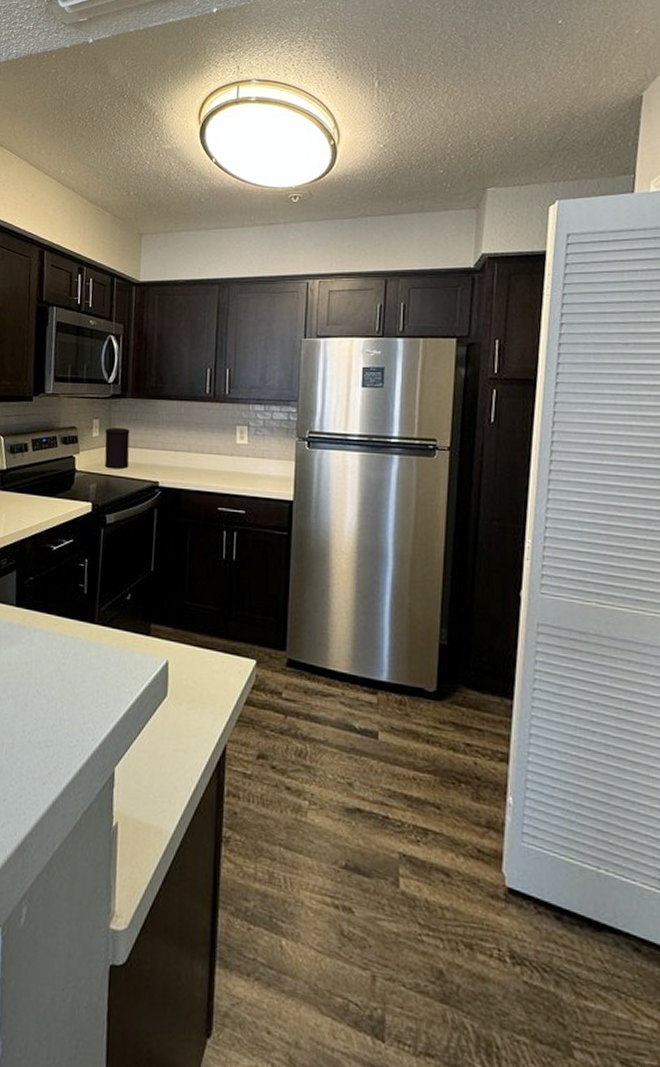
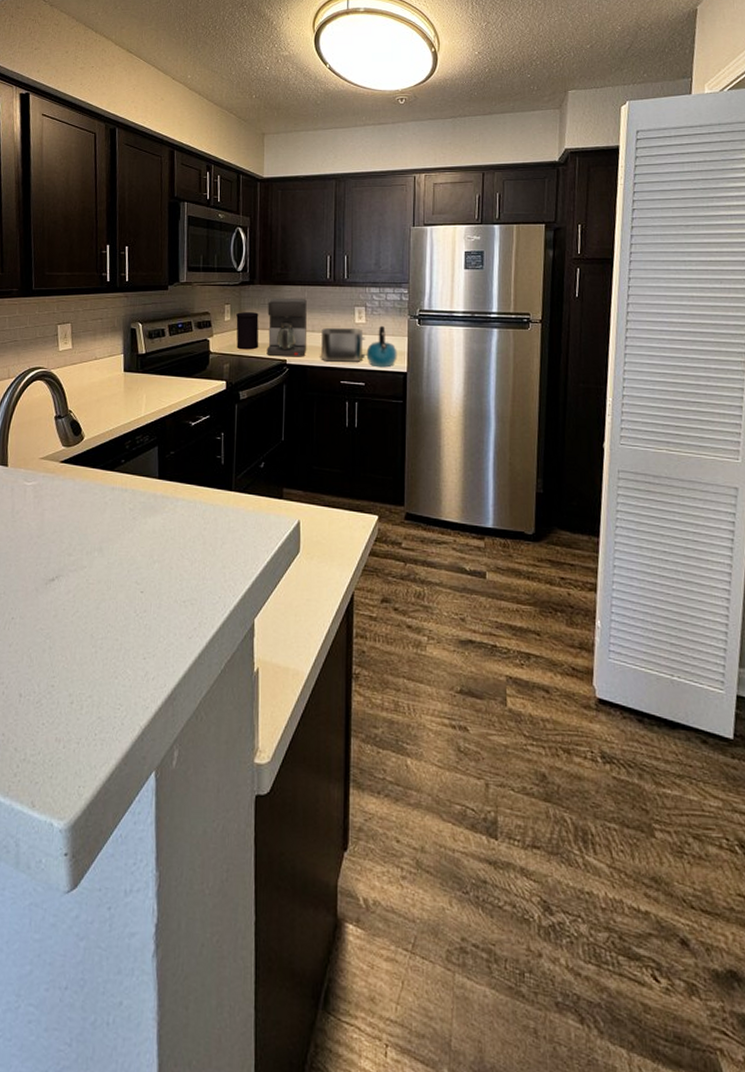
coffee maker: none [137,413,183,480] -> present [266,297,307,357]
toaster: none [196,447,247,489] -> present [320,327,365,363]
kettle: none [248,447,283,495] -> present [366,325,397,368]

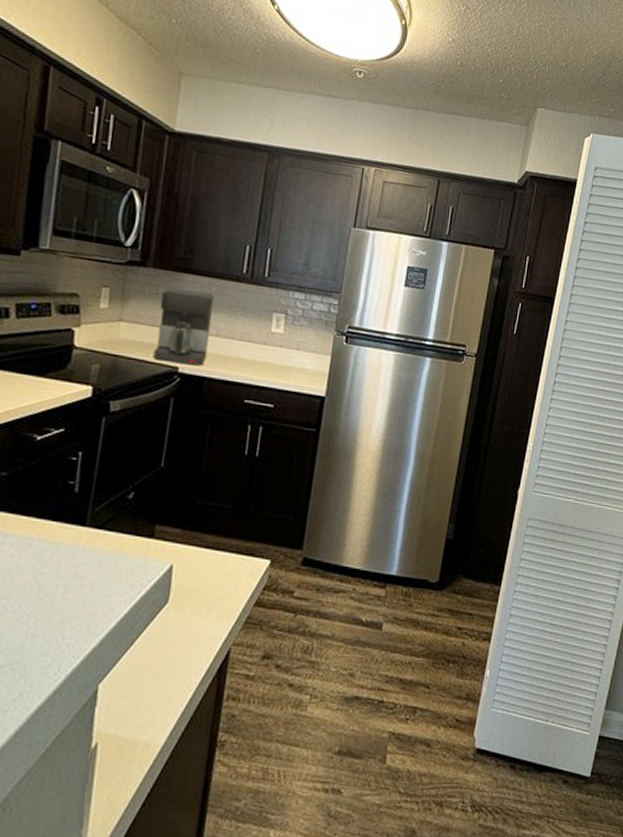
canister: present [236,312,259,350] -> none [112,299,148,350]
toaster: present [320,327,365,363] -> none [222,333,281,381]
kettle: present [366,325,397,368] -> none [279,338,317,389]

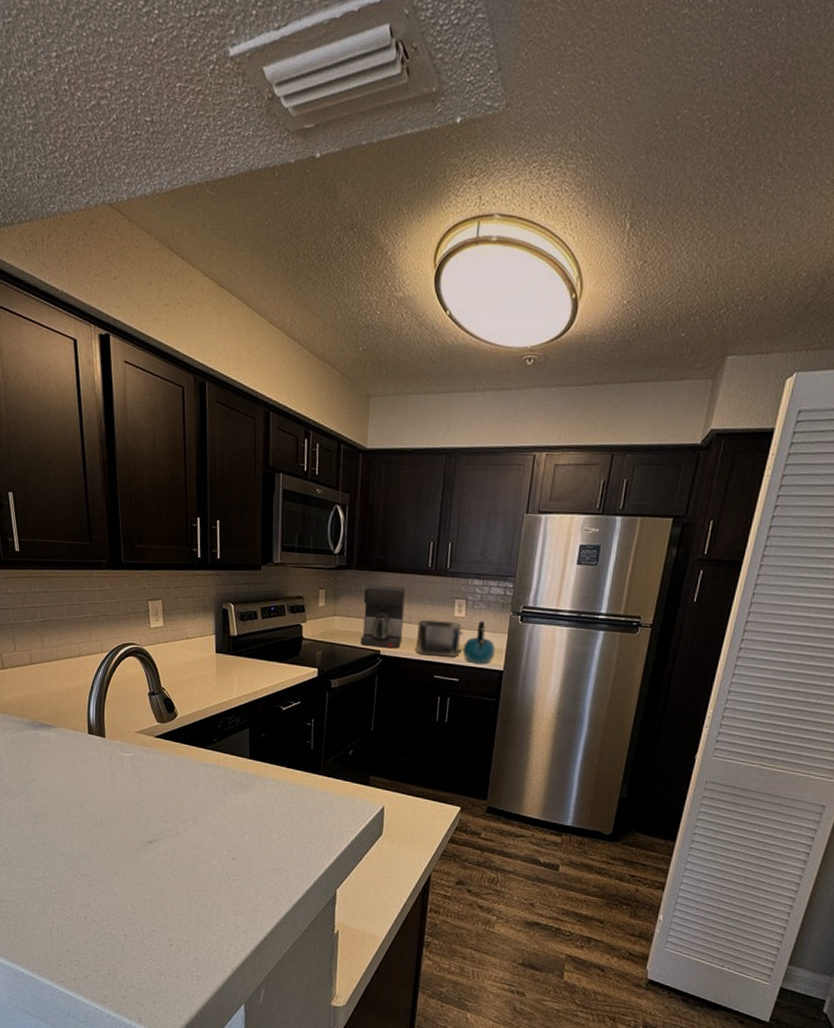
toaster: none [222,333,281,381] -> present [415,619,463,659]
kettle: none [279,338,317,389] -> present [462,620,496,665]

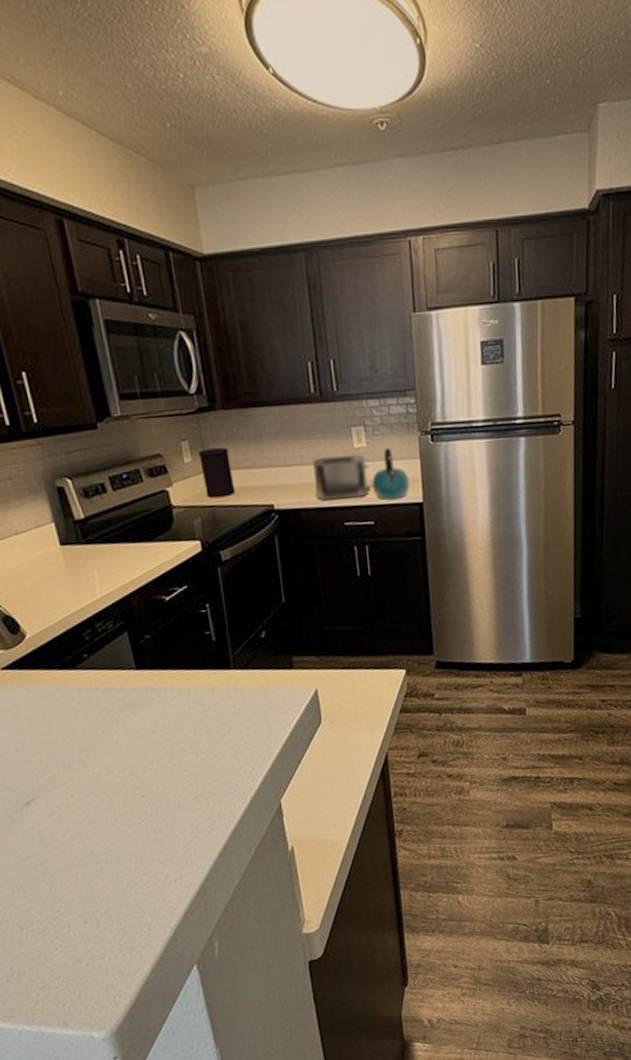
canister: none [330,598,354,638] -> present [198,447,236,499]
coffee maker: present [360,584,405,649] -> none [238,422,298,503]

